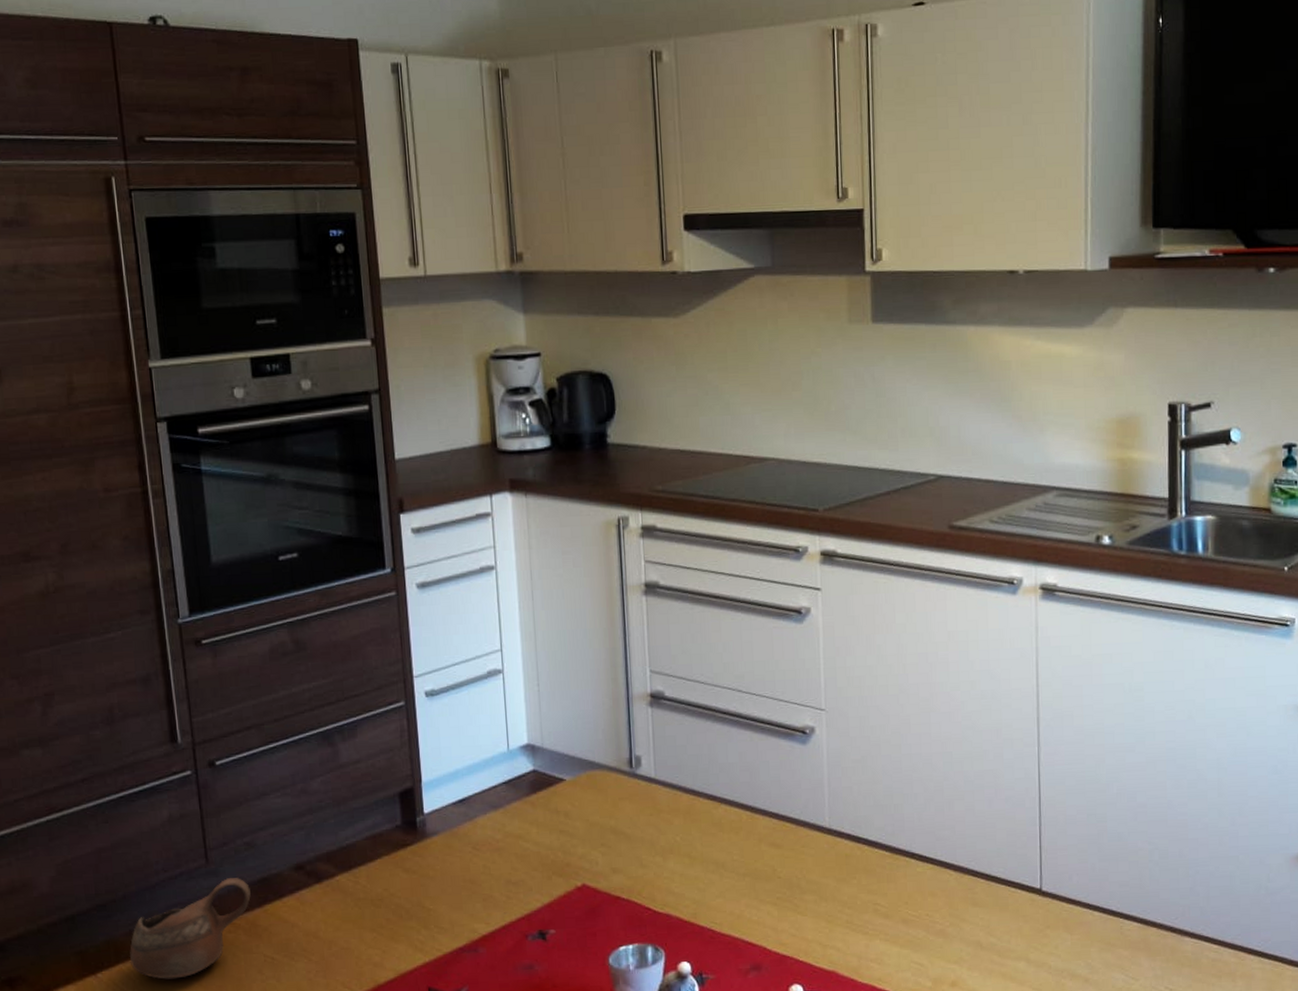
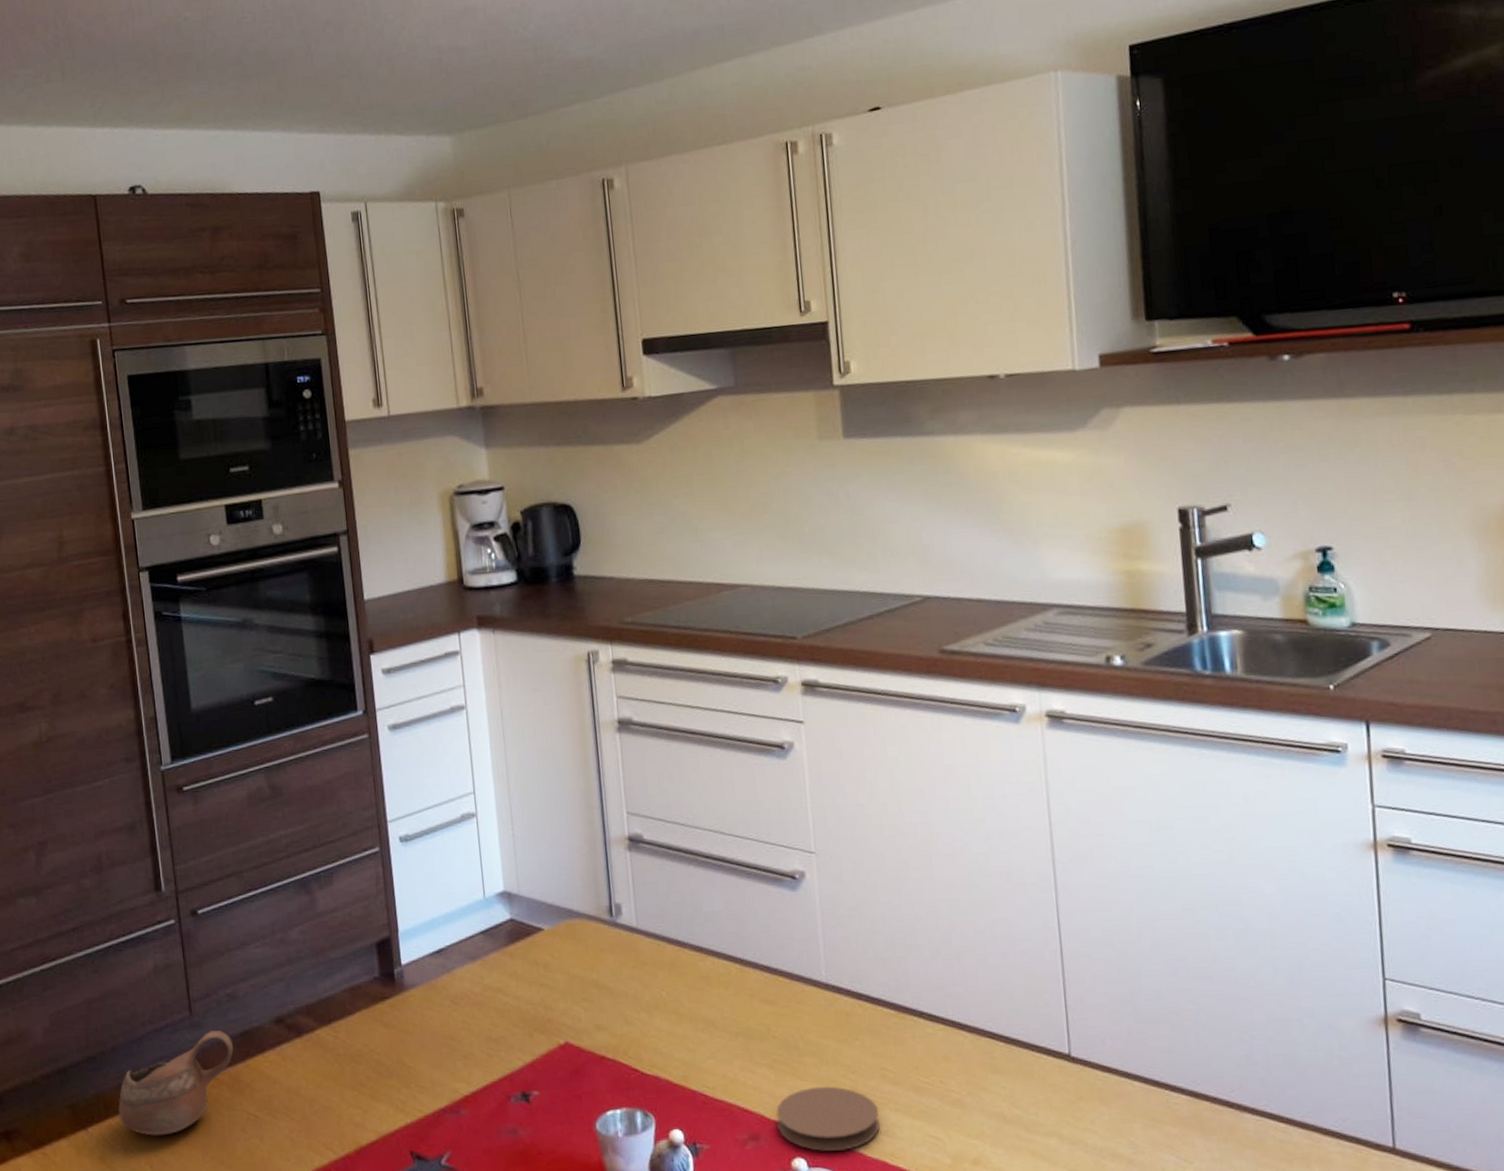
coaster: none [778,920,871,978] -> present [776,1086,881,1151]

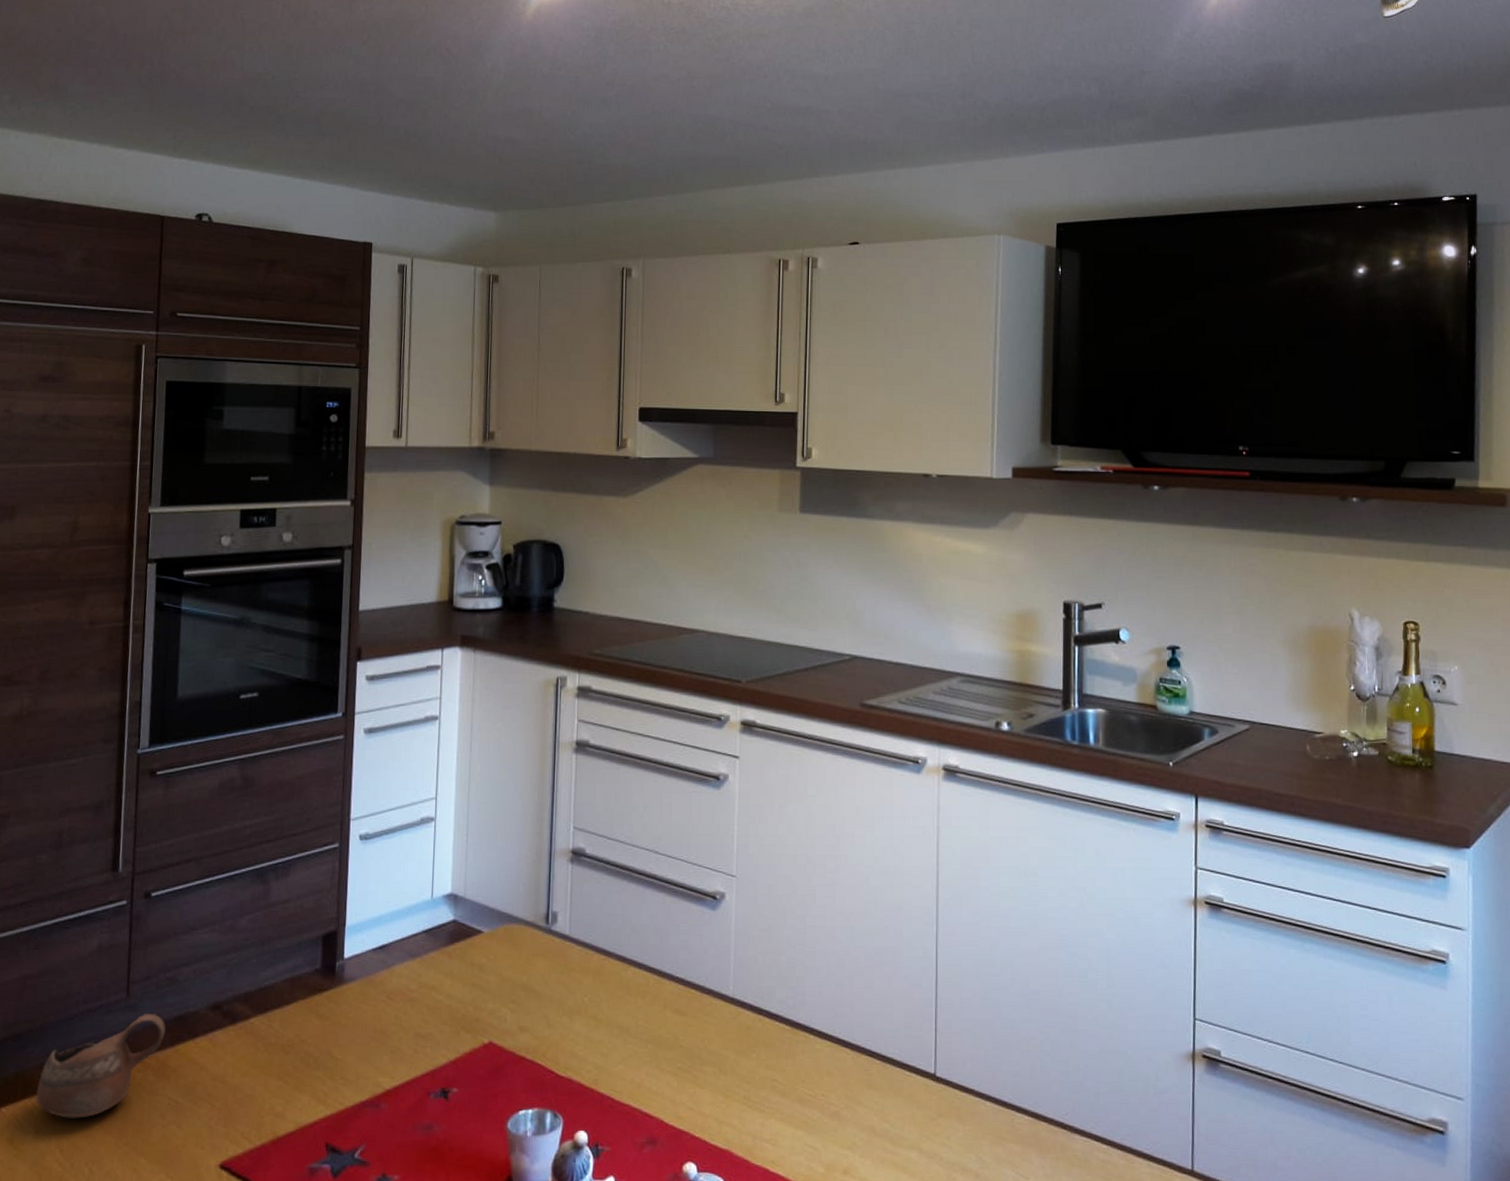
coaster: present [776,1086,881,1151] -> none [674,1095,766,1157]

